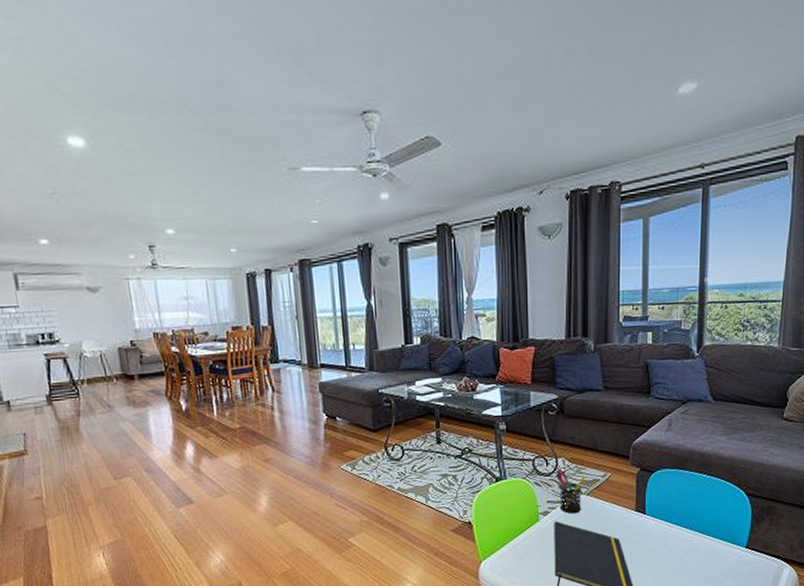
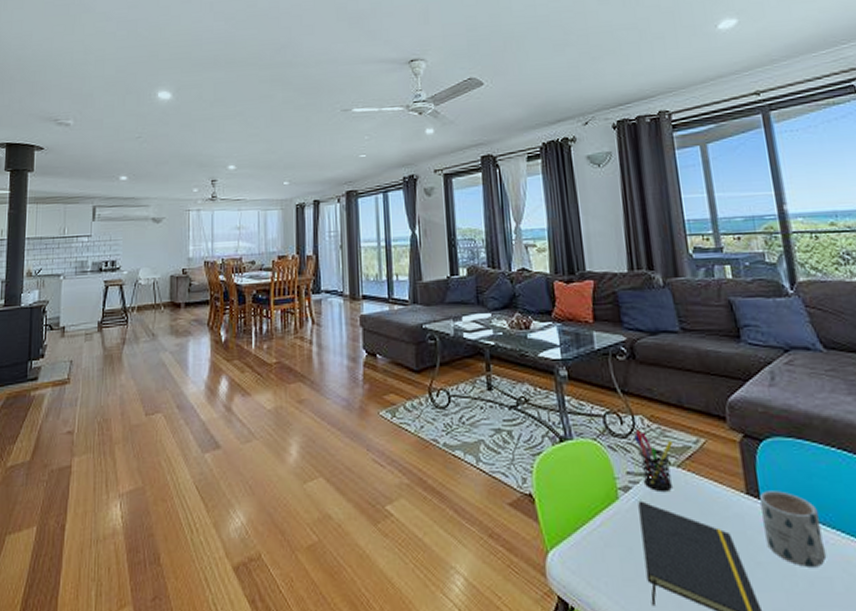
mug: none [645,507,685,557] -> present [760,490,827,567]

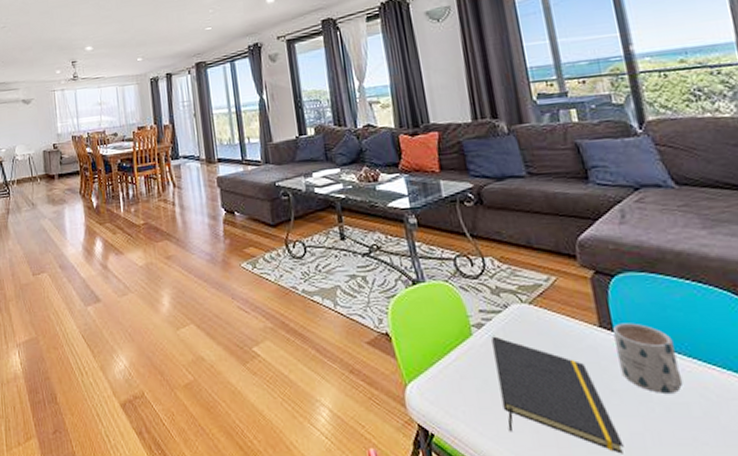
pen holder: present [634,430,674,493] -> none [485,270,526,328]

